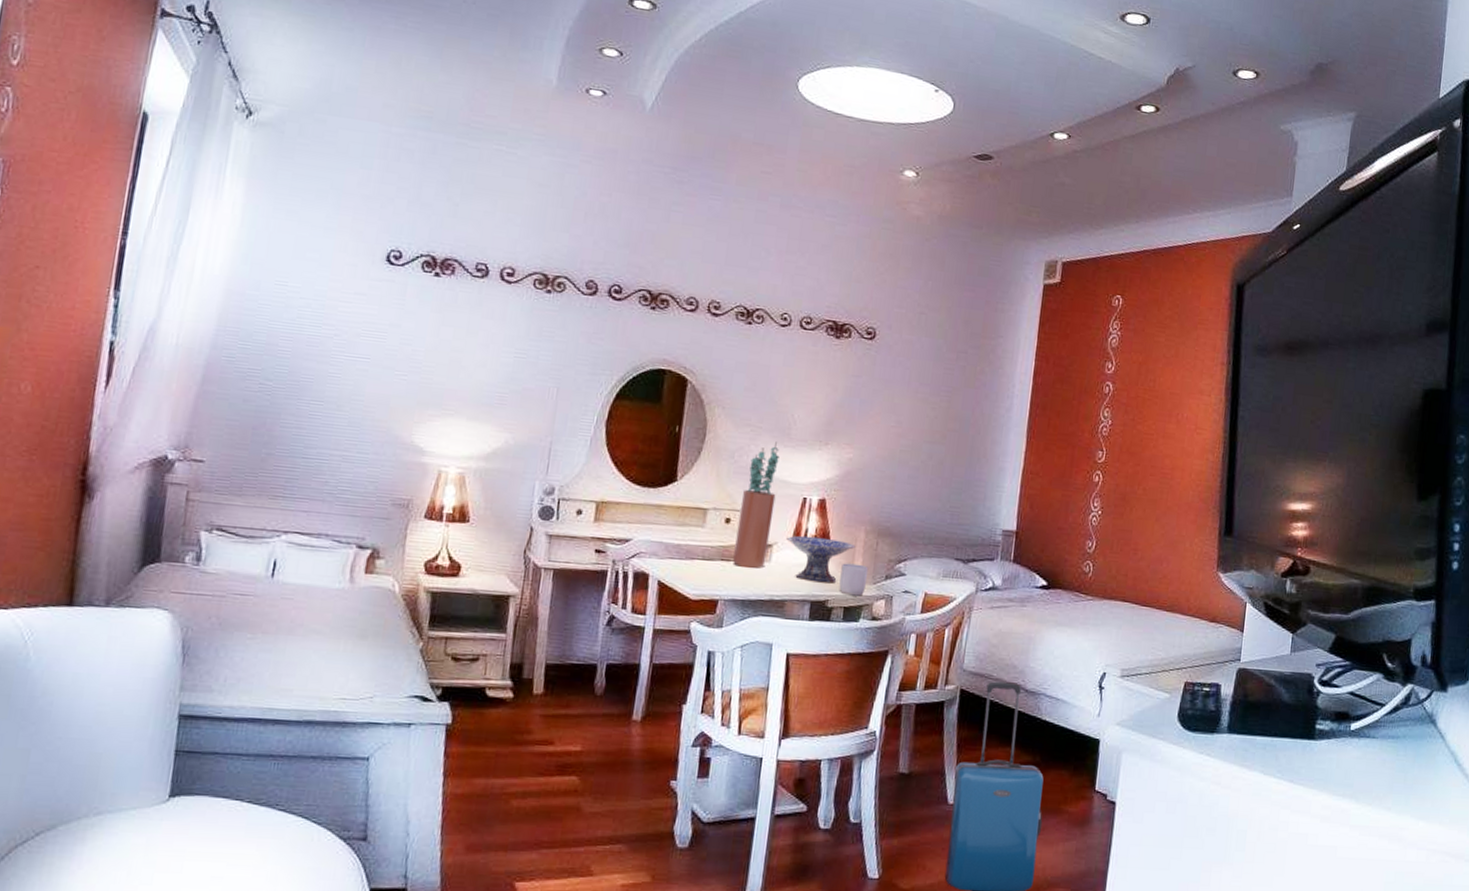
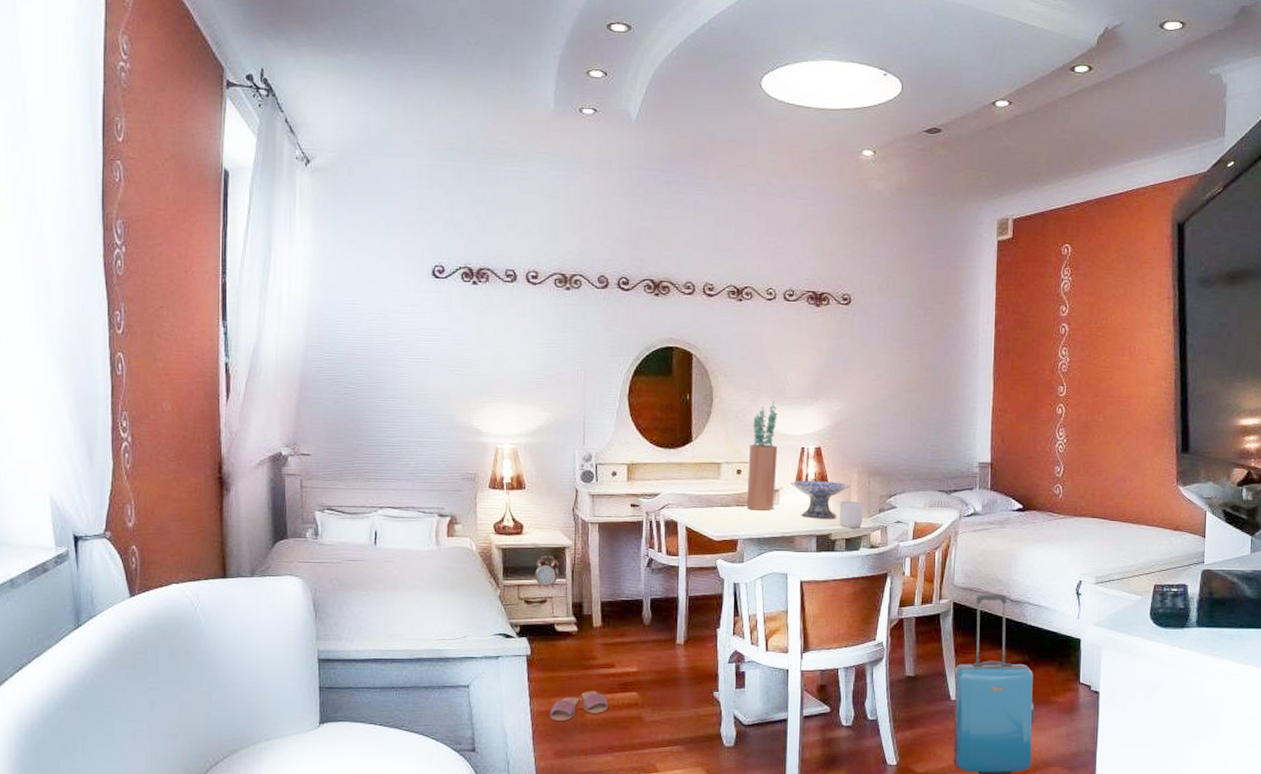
slippers: none [466,772,541,809] -> present [550,691,609,722]
alarm clock: none [468,604,499,643] -> present [535,555,560,587]

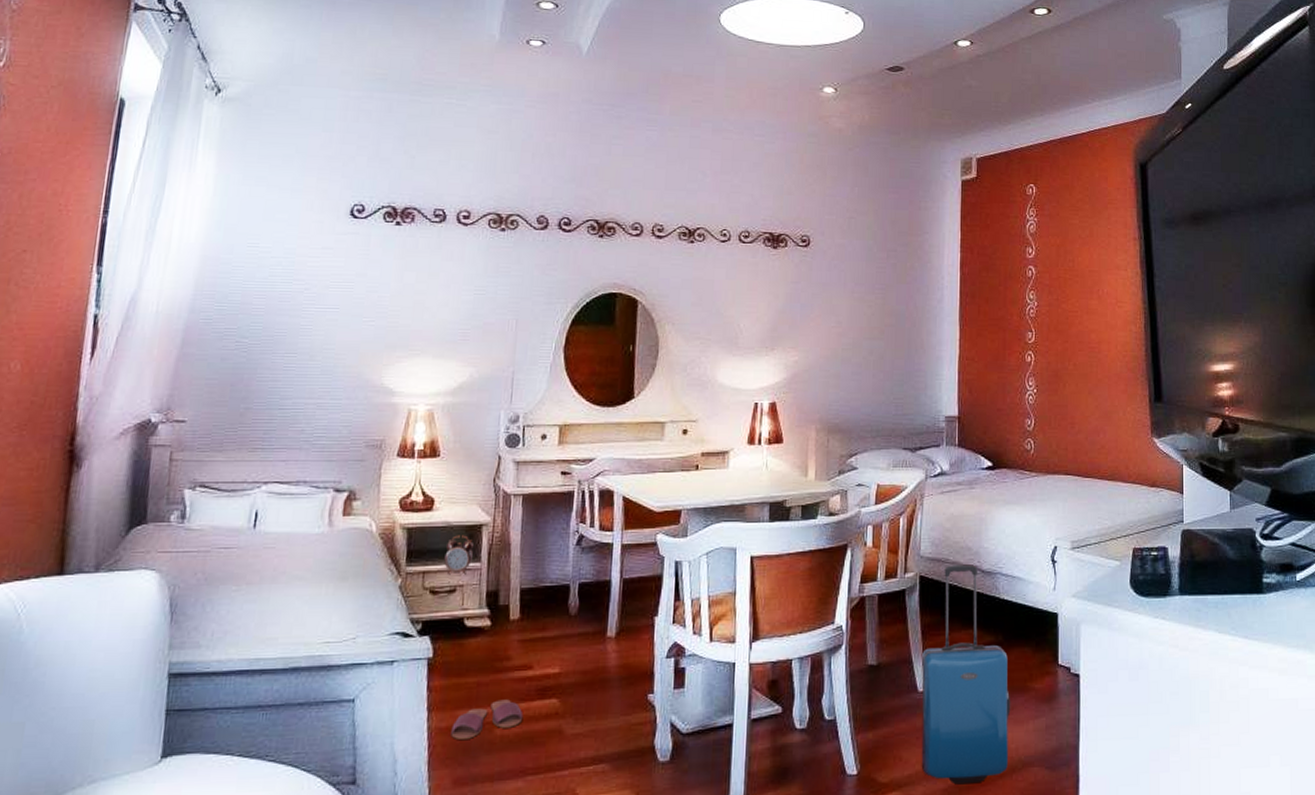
vase: present [747,401,778,511] -> none [693,352,729,475]
decorative bowl: present [790,480,851,519] -> none [742,439,808,484]
mug: present [839,501,864,528] -> none [795,462,822,494]

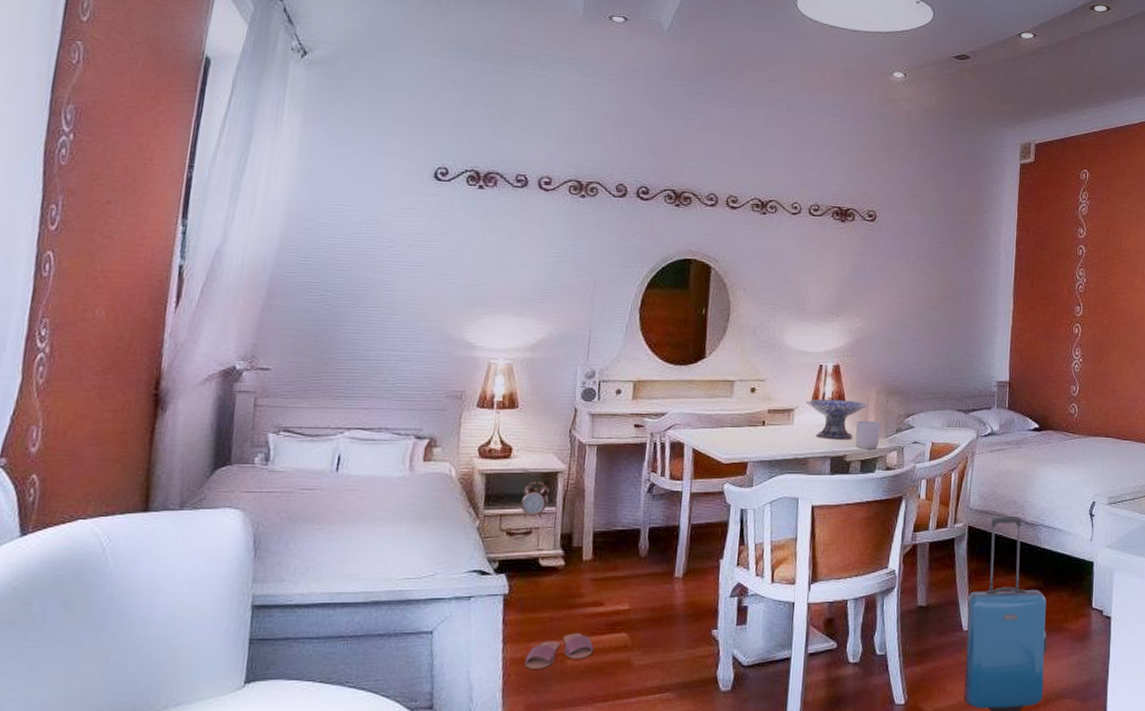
decorative bowl: none [742,439,808,484] -> present [806,399,868,440]
mug: none [795,462,822,494] -> present [855,420,881,449]

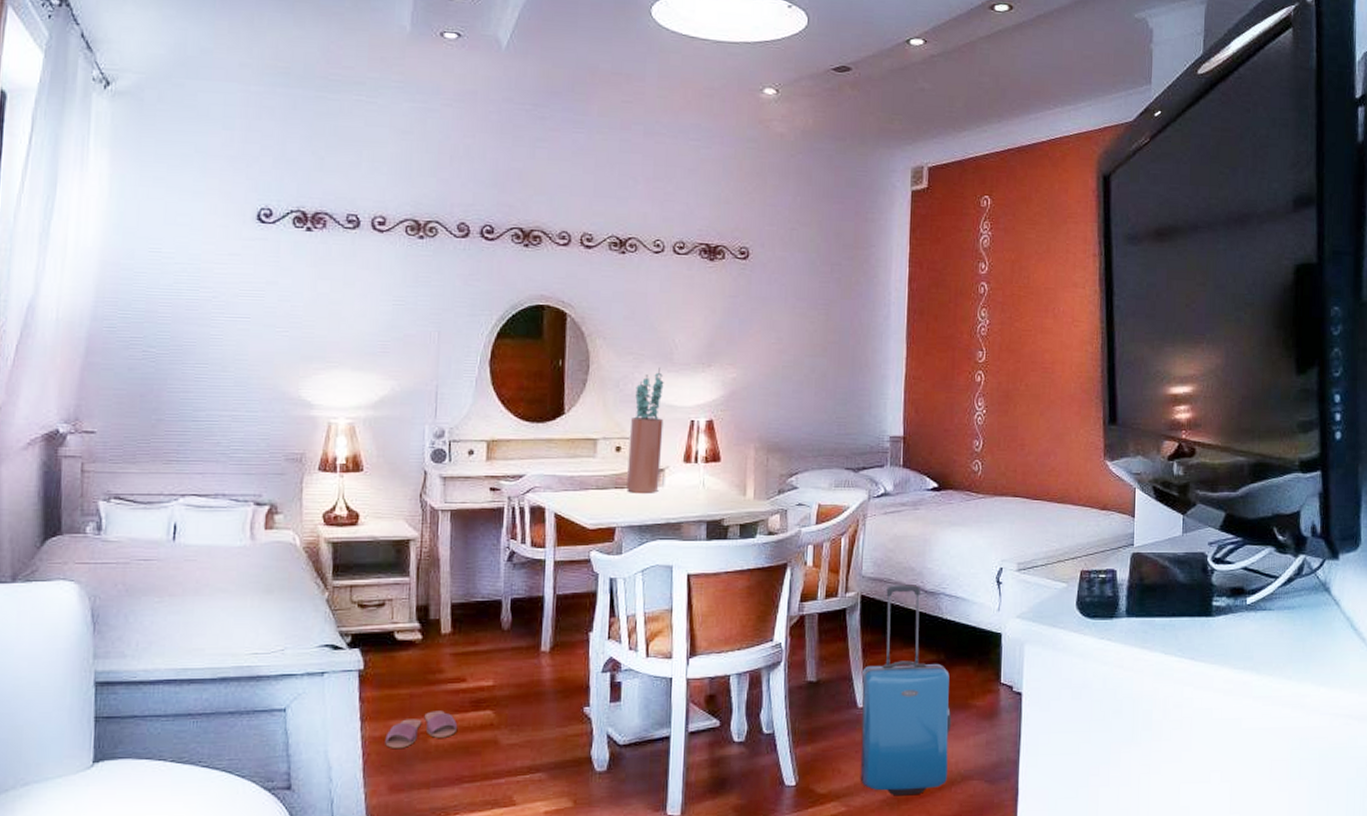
alarm clock: present [521,481,549,517] -> none [372,550,402,588]
vase: none [759,317,797,431] -> present [627,368,664,493]
decorative bowl: present [806,399,868,440] -> none [678,457,747,502]
mug: present [855,420,881,449] -> none [733,481,761,513]

